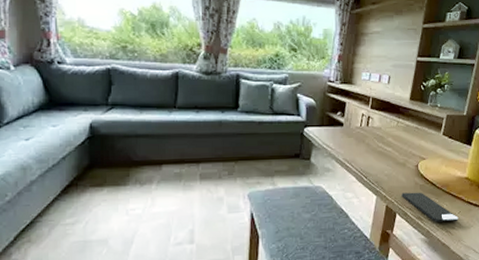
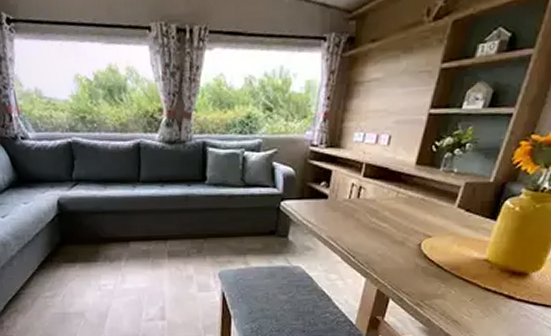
smartphone: present [401,192,459,222] -> none [397,275,470,310]

